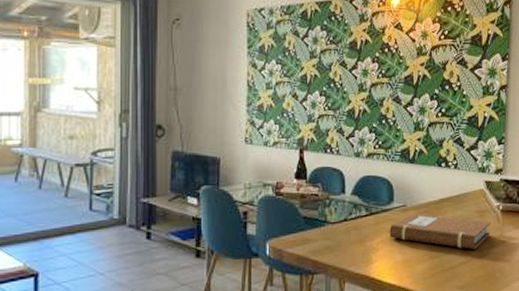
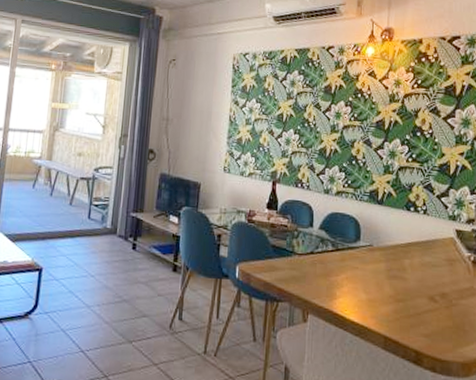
notebook: present [388,213,491,249] -> none [353,254,460,298]

